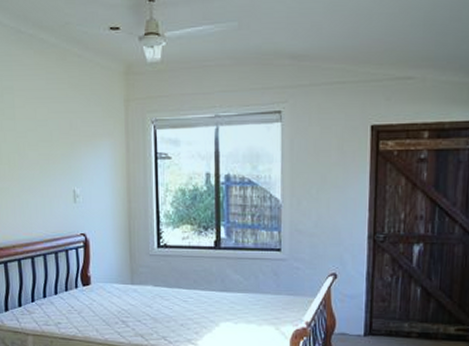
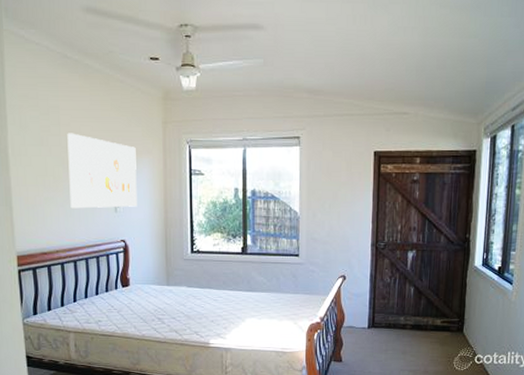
wall art: none [22,116,98,199] -> present [67,133,137,209]

